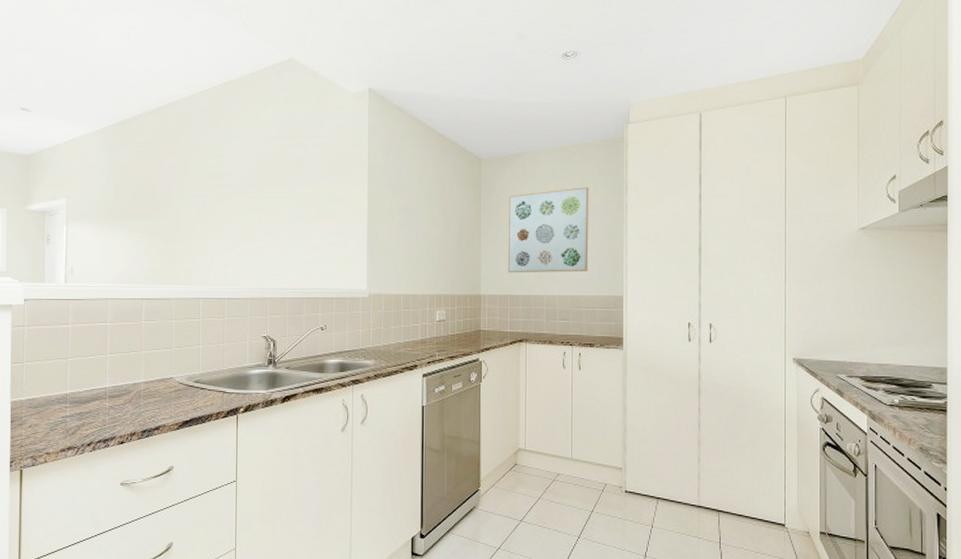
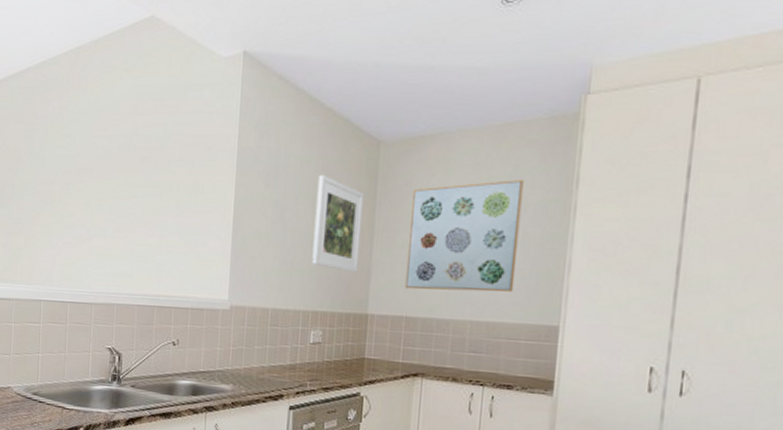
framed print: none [434,186,471,262] -> present [312,175,364,273]

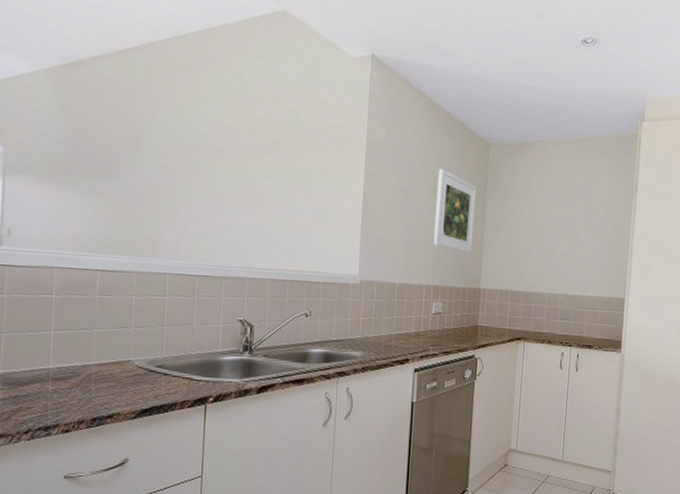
wall art: present [404,179,524,292] -> none [510,182,599,272]

